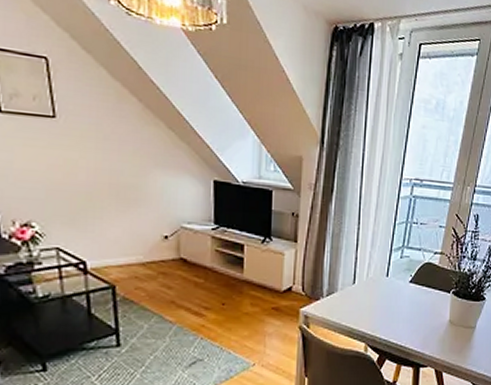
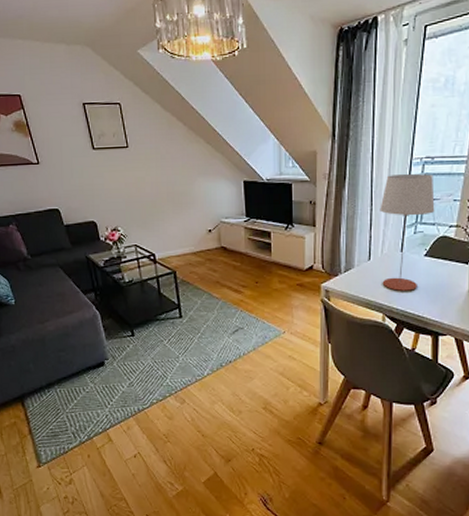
table lamp: none [366,193,422,319] -> present [380,173,435,291]

